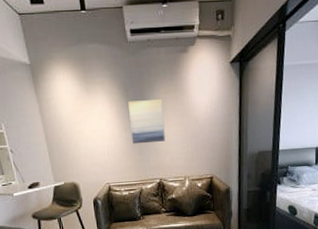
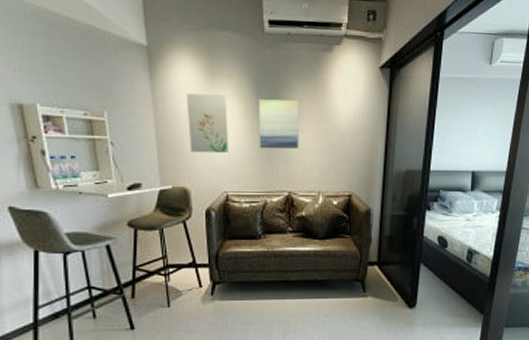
wall art: none [67,100,108,153] -> present [186,93,230,154]

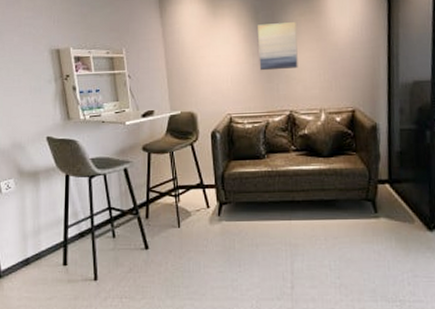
wall art: present [186,93,230,154] -> none [192,24,232,80]

